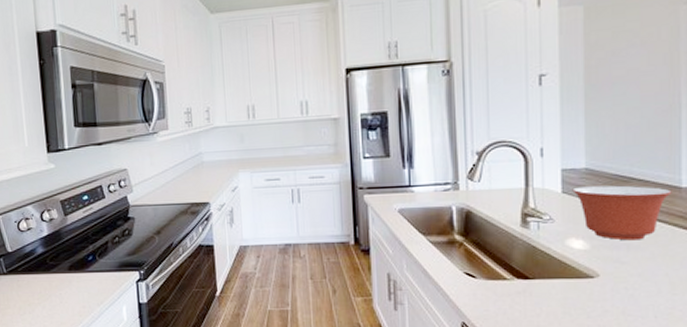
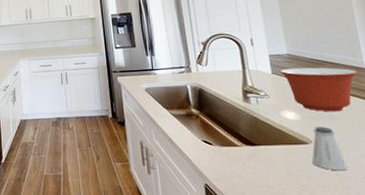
saltshaker: none [595,258,638,309] -> present [311,127,348,171]

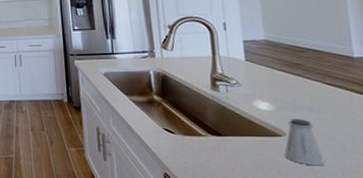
mixing bowl: present [279,67,358,112] -> none [254,55,346,104]

